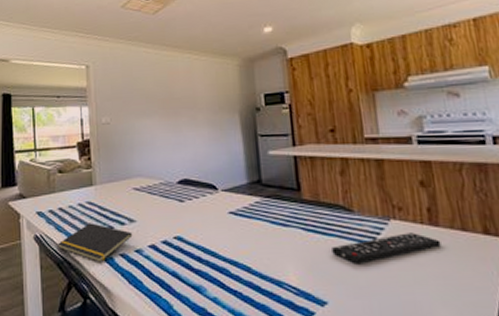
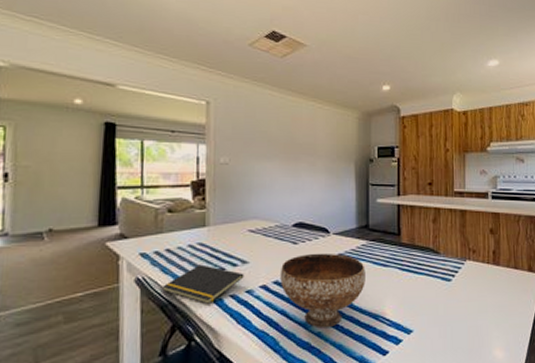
bowl: none [168,211,264,292] -> present [279,253,365,327]
remote control: present [332,233,441,265] -> none [420,271,500,298]

